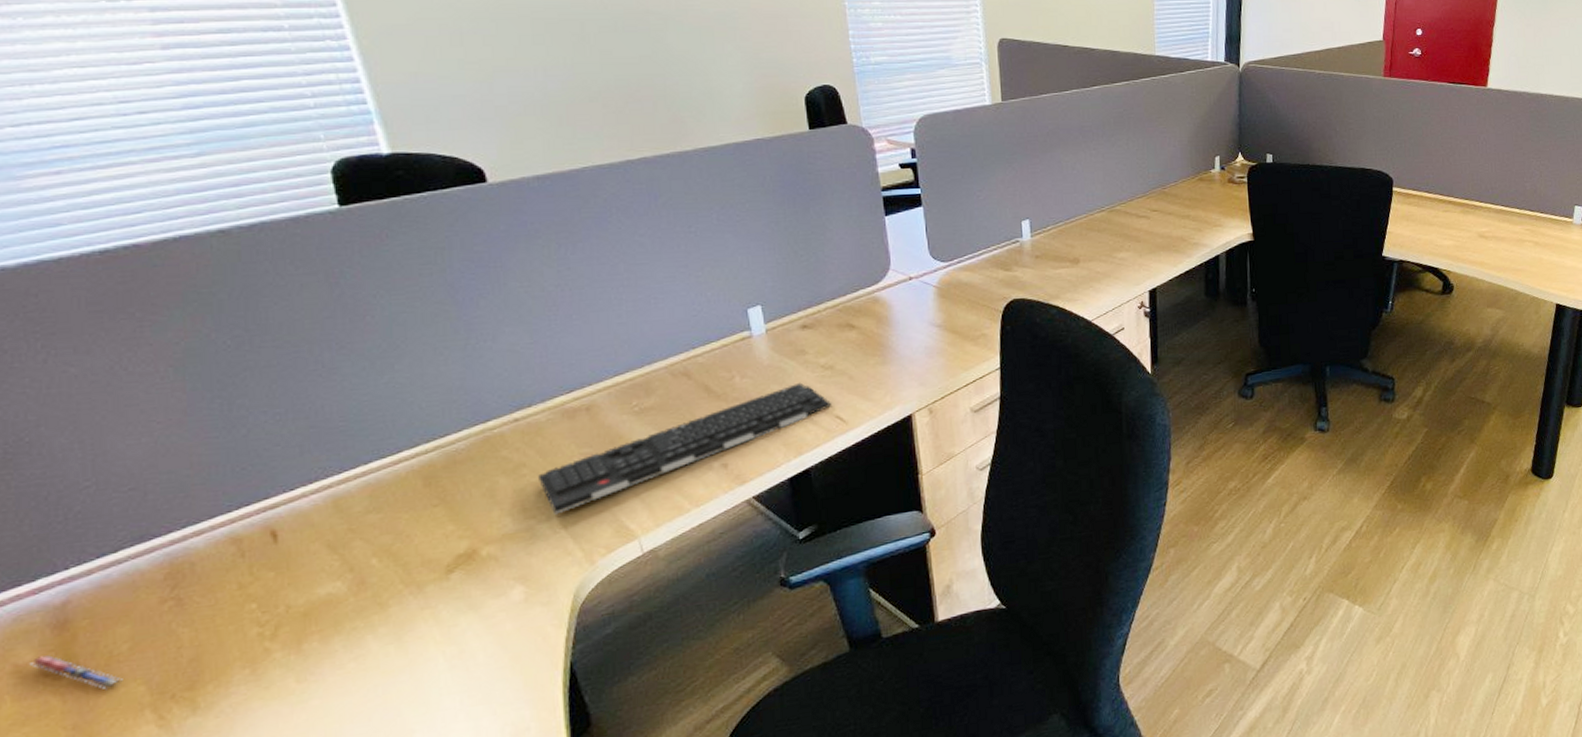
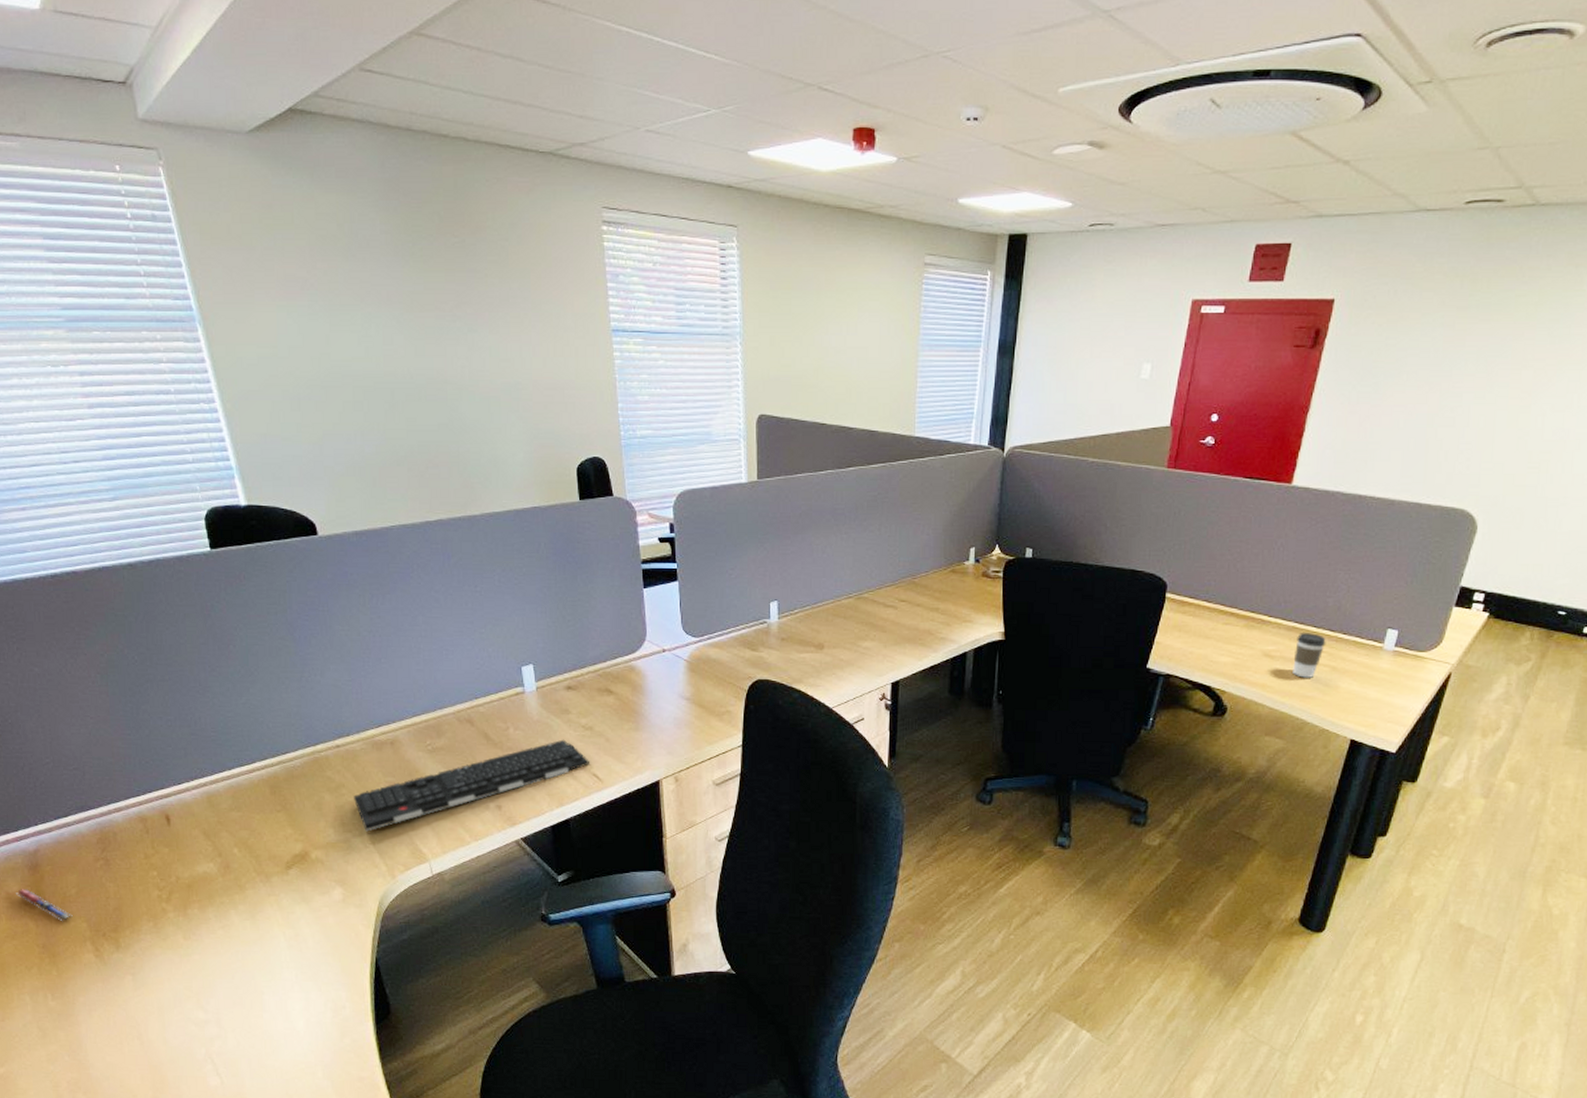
coffee cup: none [1503,214,1528,254] -> present [1293,633,1326,678]

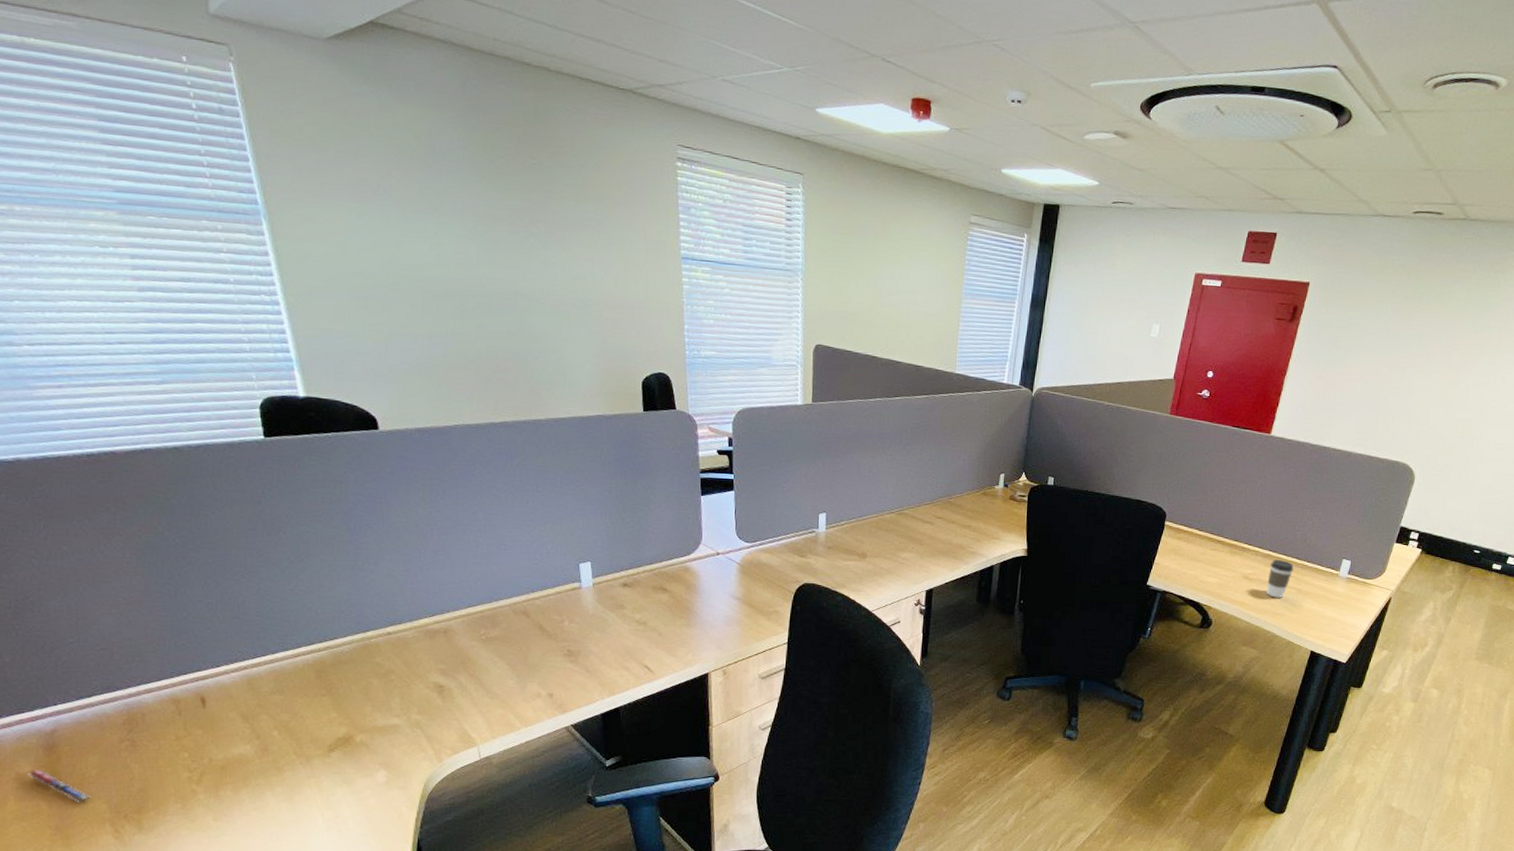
keyboard: present [354,739,589,832] -> none [403,632,642,717]

